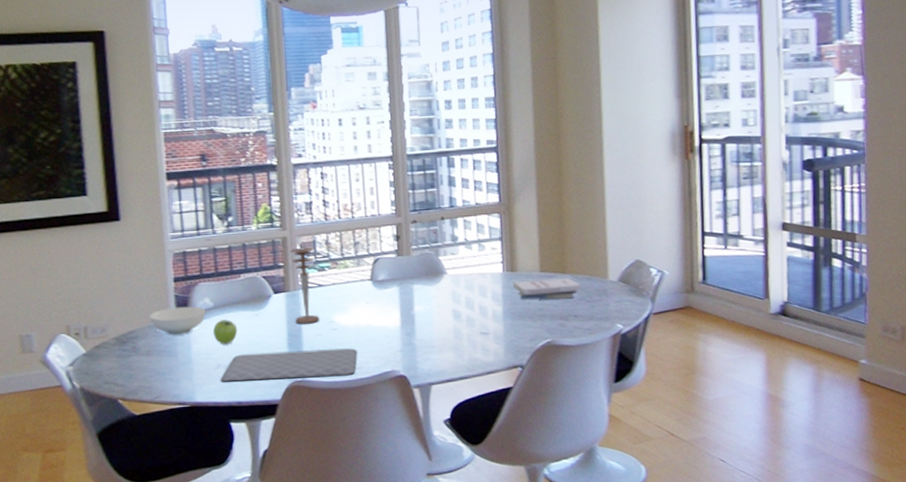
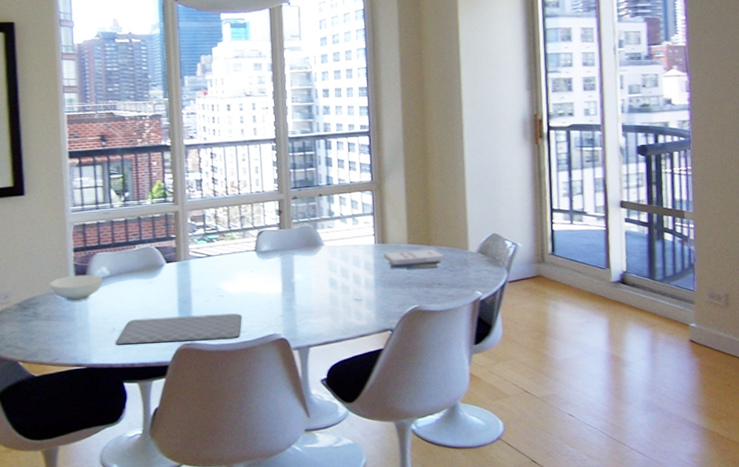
fruit: present [212,320,238,344] -> none [109,287,132,310]
candlestick: present [290,247,320,324] -> none [181,220,208,291]

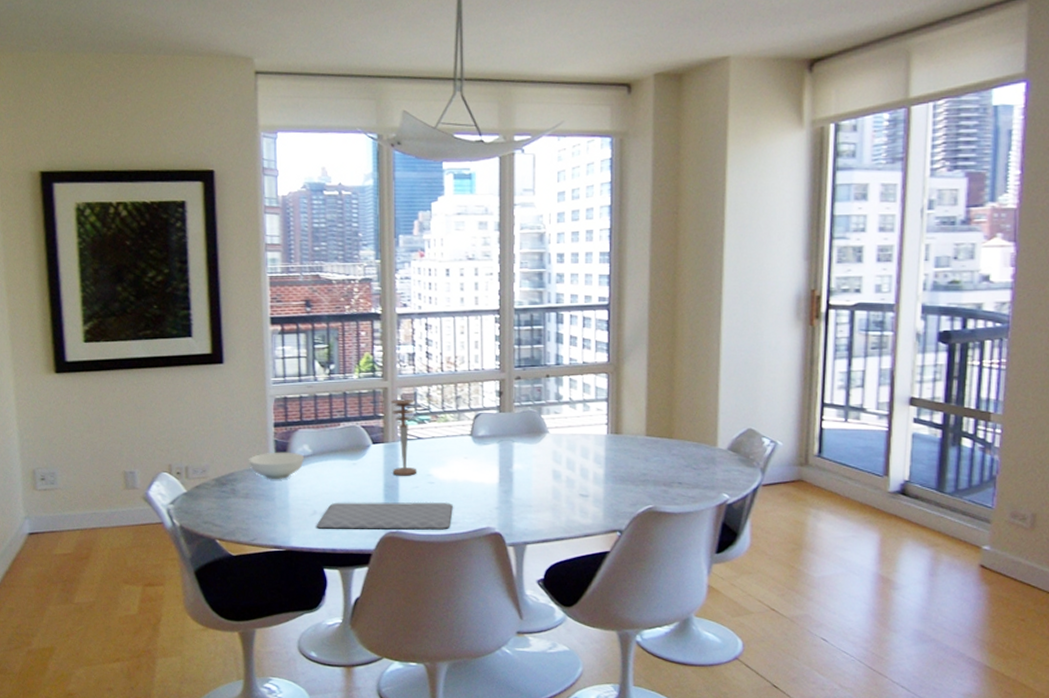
candlestick: none [181,220,208,291] -> present [390,398,418,476]
books: present [383,249,445,269] -> none [616,442,689,465]

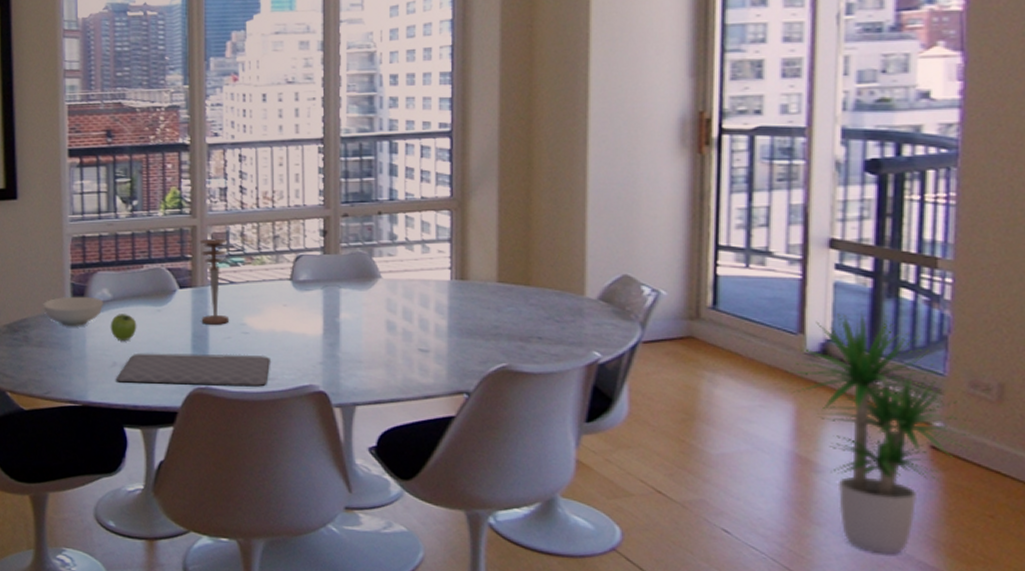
fruit: none [310,467,335,491] -> present [110,314,137,340]
potted plant: none [875,459,1011,652] -> present [788,313,972,554]

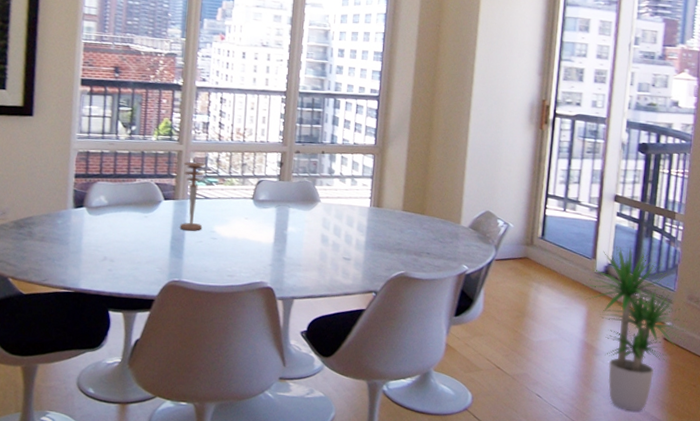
bowl: present [43,296,104,326] -> none [48,200,101,226]
fruit: present [110,314,137,340] -> none [104,217,127,240]
placemat: present [115,353,272,387] -> none [105,250,233,282]

